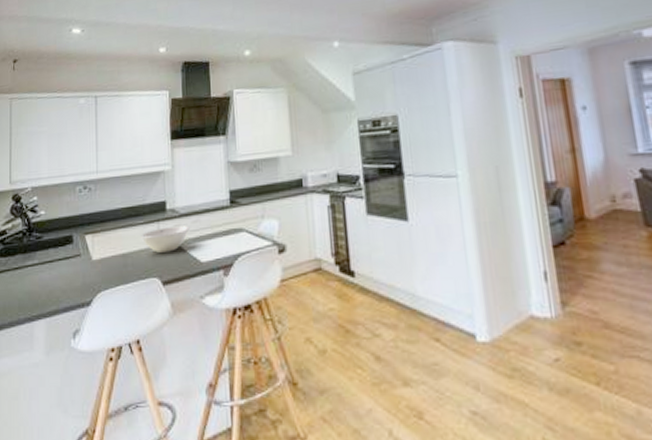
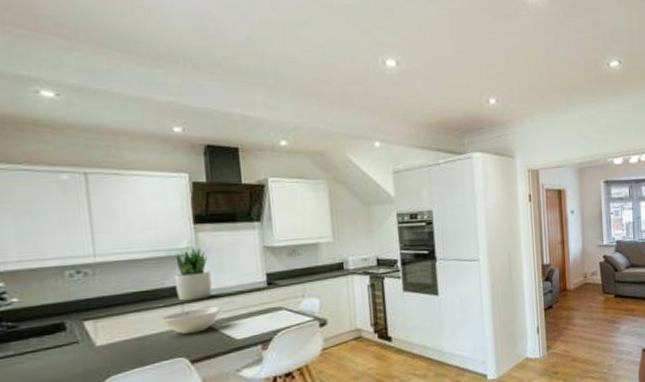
planter: none [153,164,183,219] -> present [174,248,213,301]

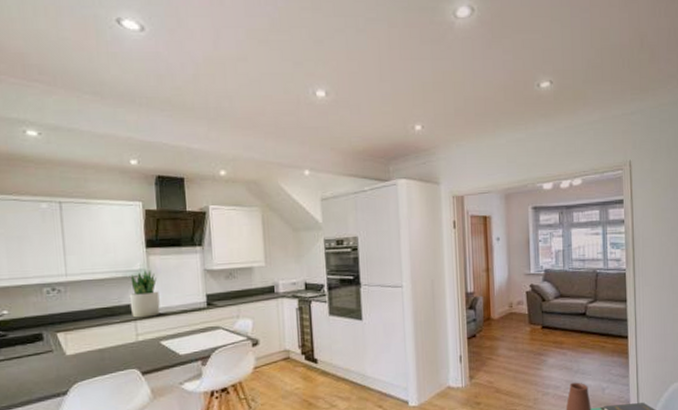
bowl: present [161,307,223,334] -> none [118,324,169,348]

